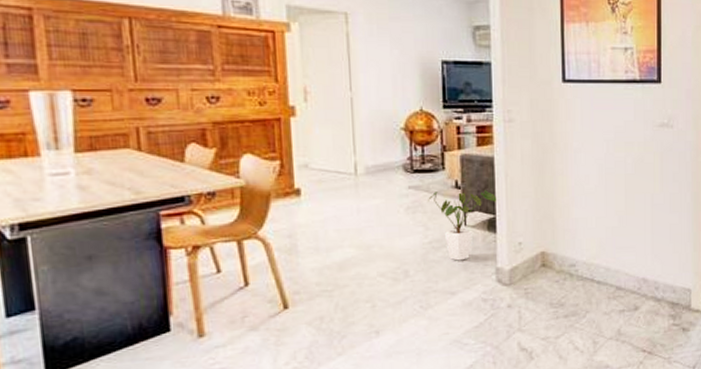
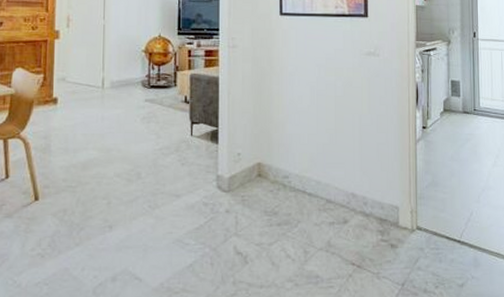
house plant: present [428,190,497,261] -> none [161,105,220,167]

